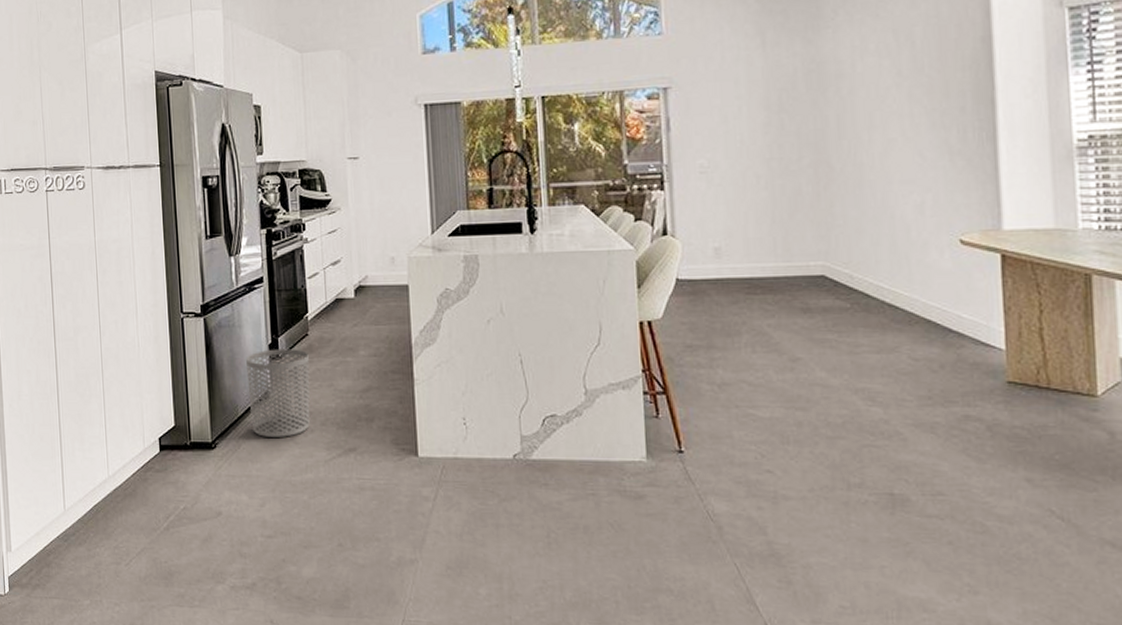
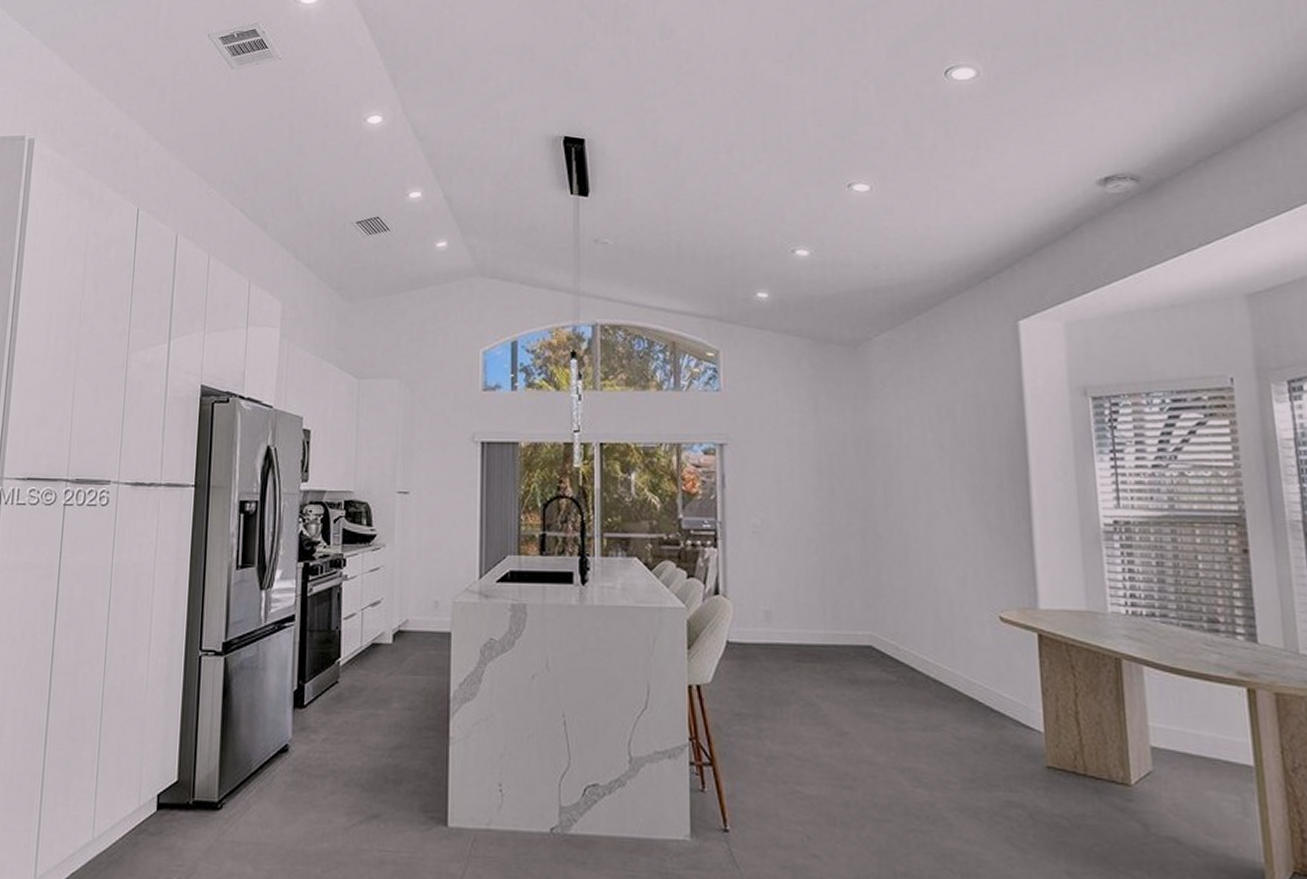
waste bin: present [245,349,310,437] -> none [265,696,337,799]

